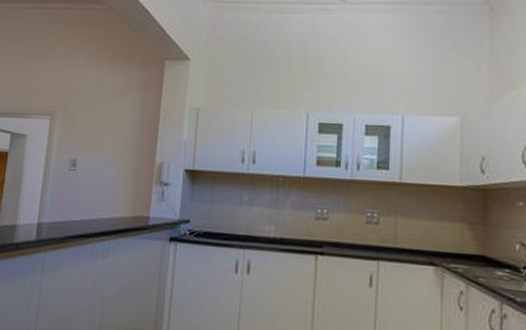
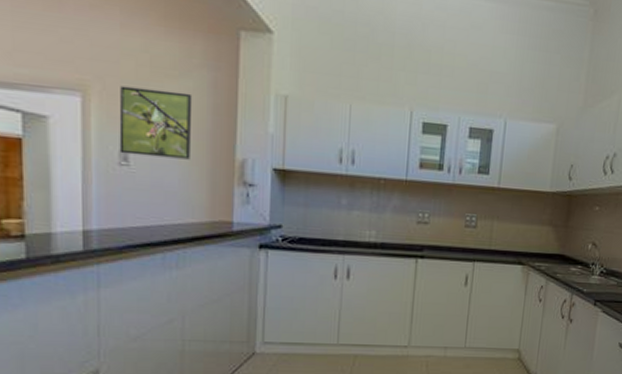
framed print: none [70,109,127,164] -> present [119,85,193,160]

